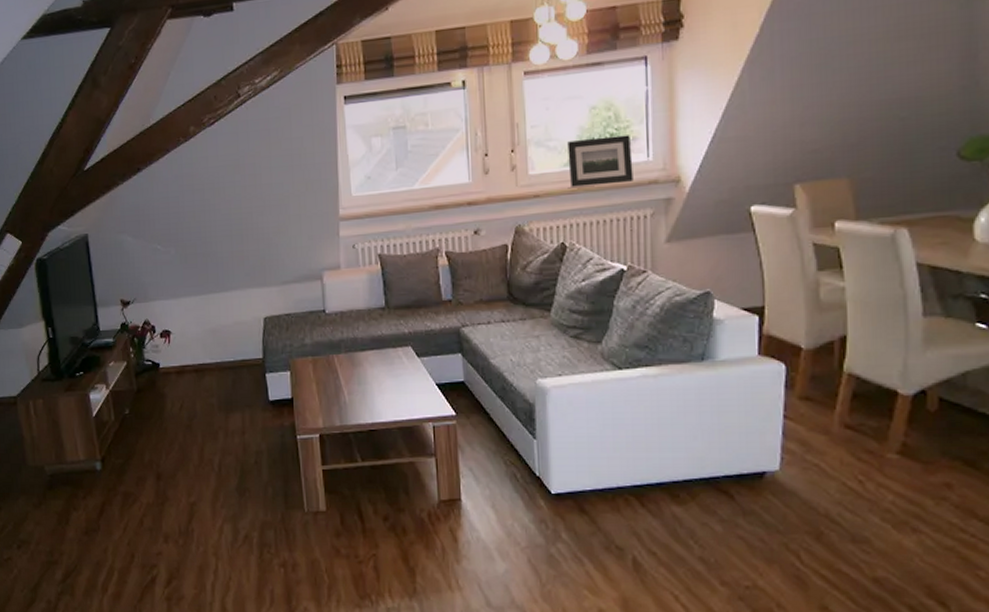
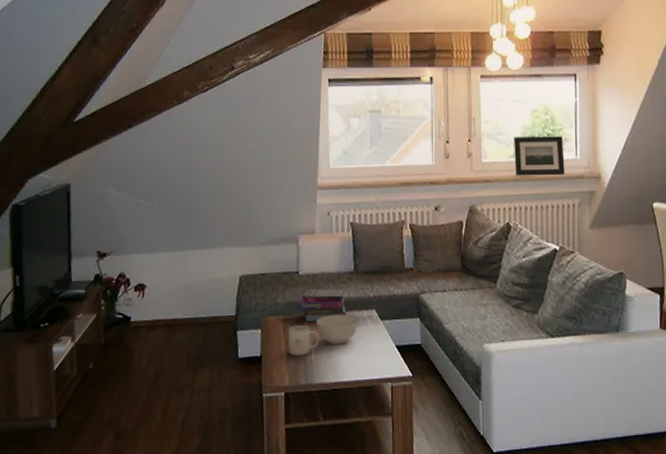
mug: none [318,366,353,397] -> present [287,325,320,356]
books: none [327,325,380,361] -> present [298,288,348,321]
bowl: none [346,352,393,386] -> present [315,314,358,346]

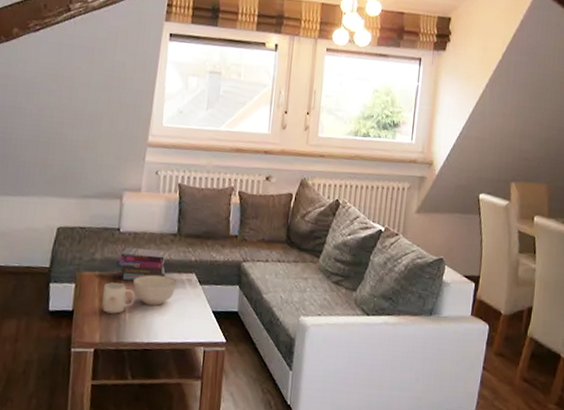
picture frame: present [514,136,565,176] -> none [350,114,401,158]

